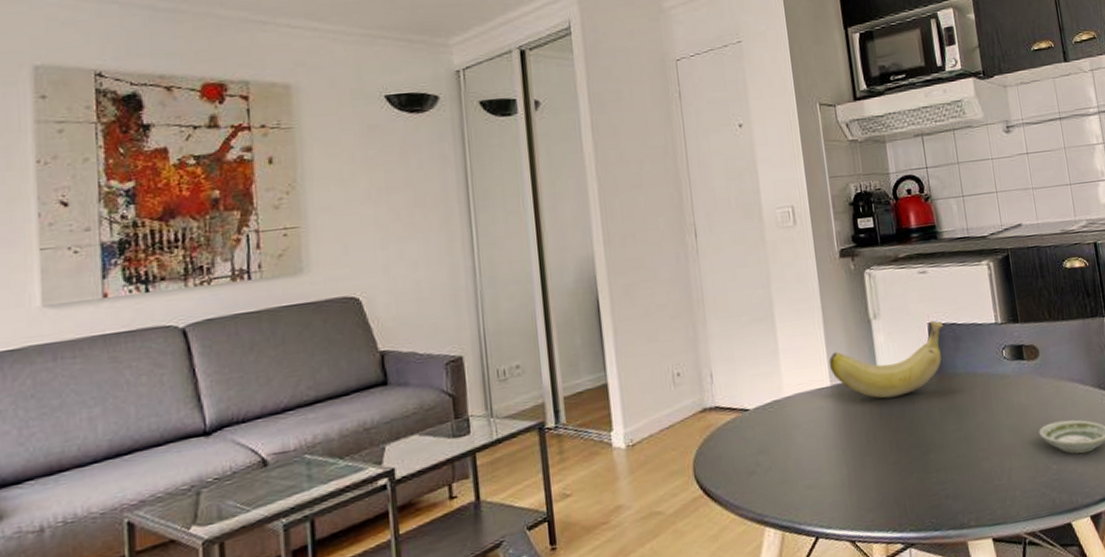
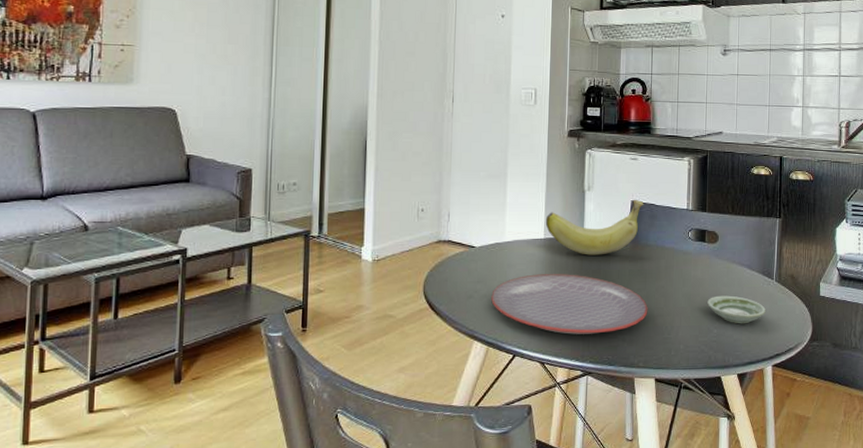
plate: none [778,424,971,501] -> present [491,274,648,335]

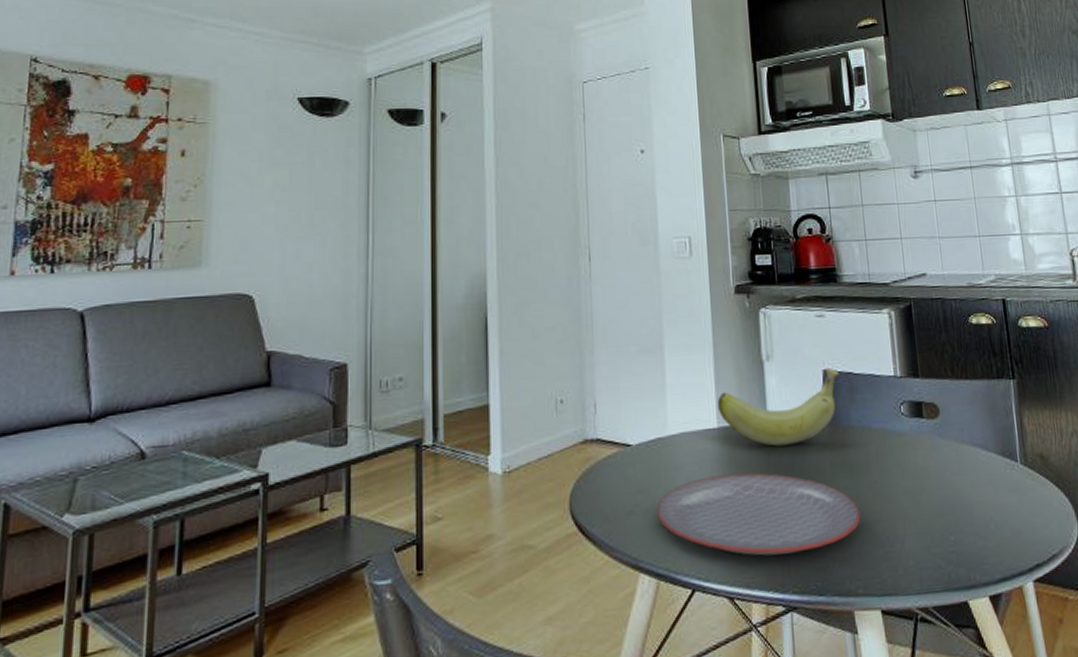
saucer: present [707,295,766,324] -> none [936,487,1014,526]

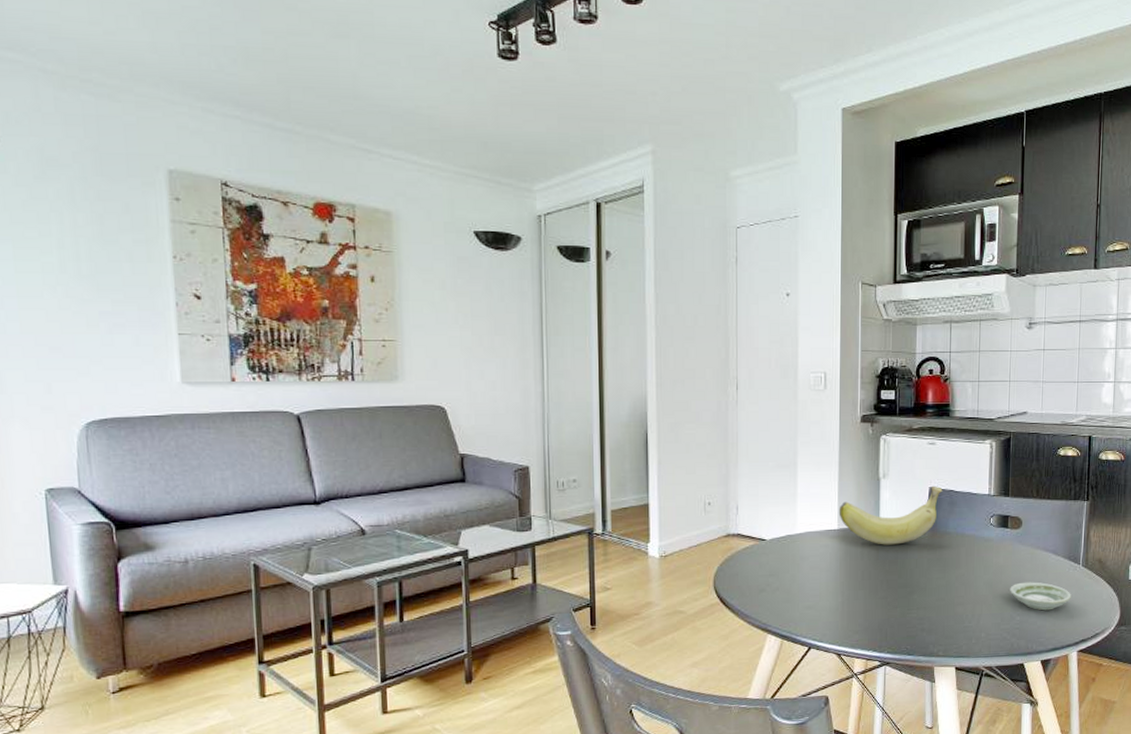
plate: present [657,473,861,556] -> none [784,564,948,626]
saucer: none [936,487,1014,526] -> present [1010,582,1071,611]

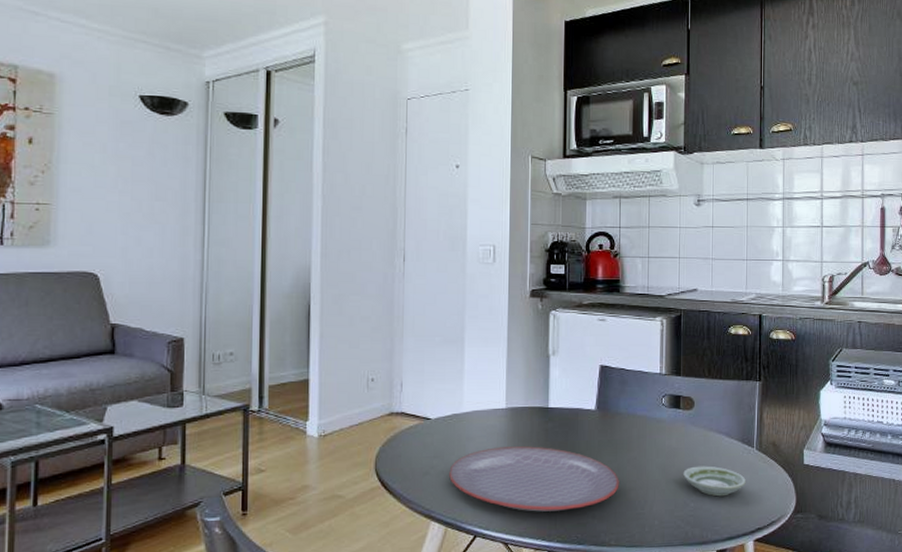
plate: none [784,564,948,626] -> present [449,446,619,512]
banana: present [839,485,943,545] -> none [507,363,614,426]

